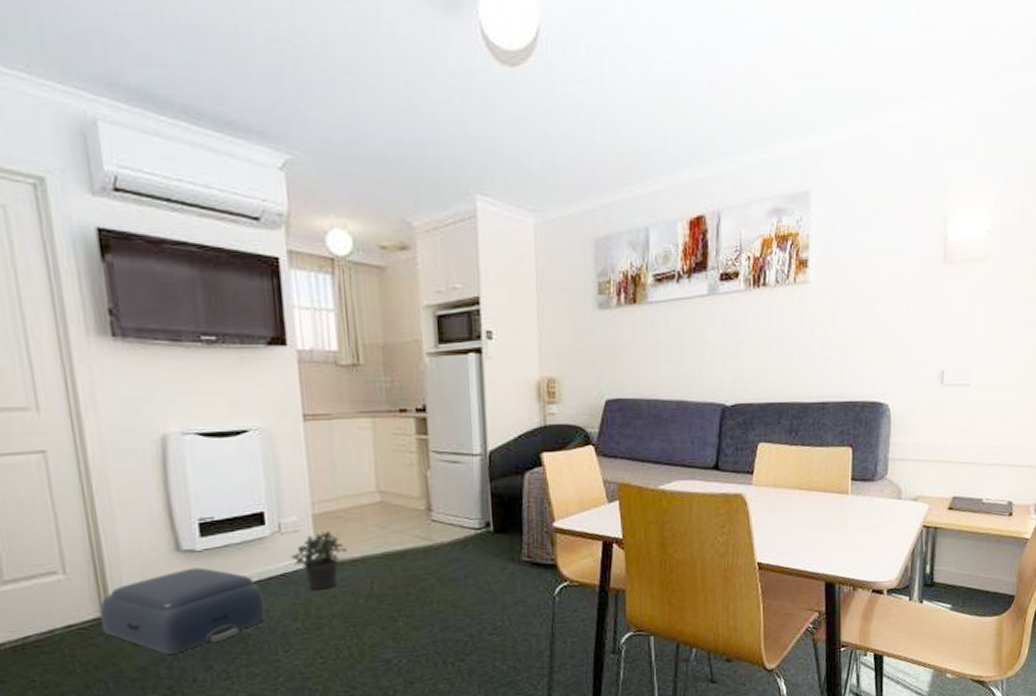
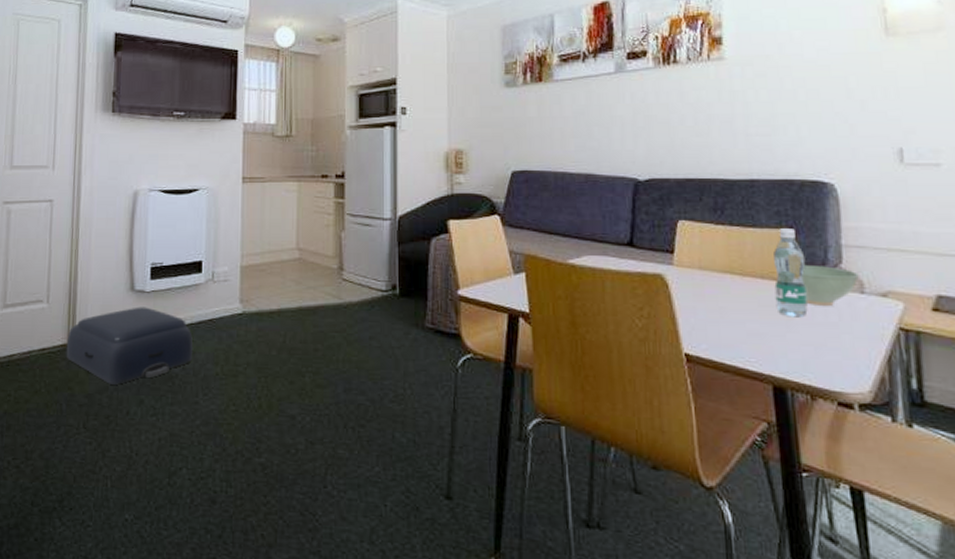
potted plant: present [290,531,348,590] -> none [219,282,267,338]
bottle: none [833,446,860,524] -> present [773,228,808,318]
bowl: none [855,477,899,513] -> present [802,264,859,307]

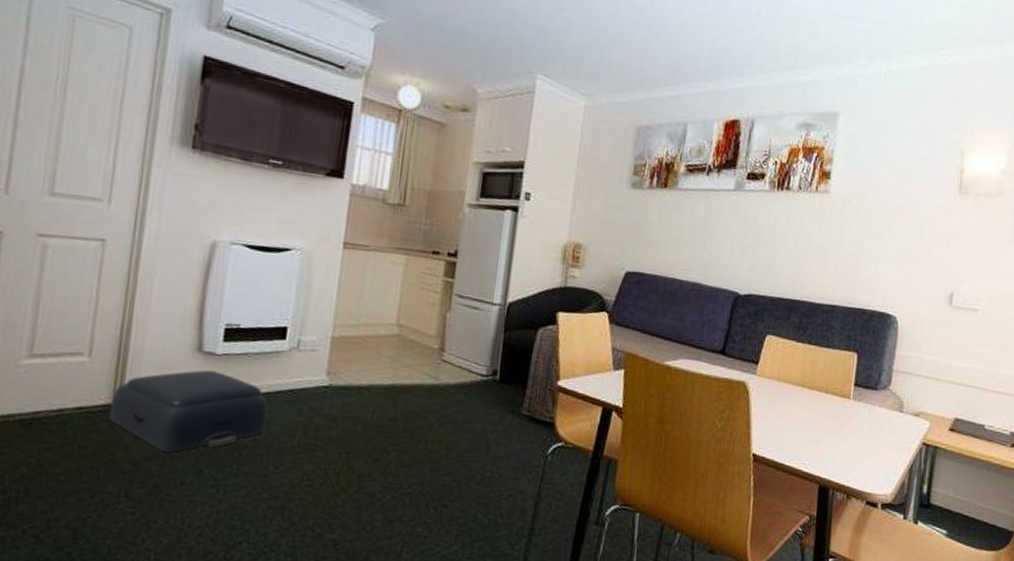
bottle: present [773,228,808,318] -> none [833,351,864,429]
bowl: present [802,264,859,307] -> none [857,384,901,422]

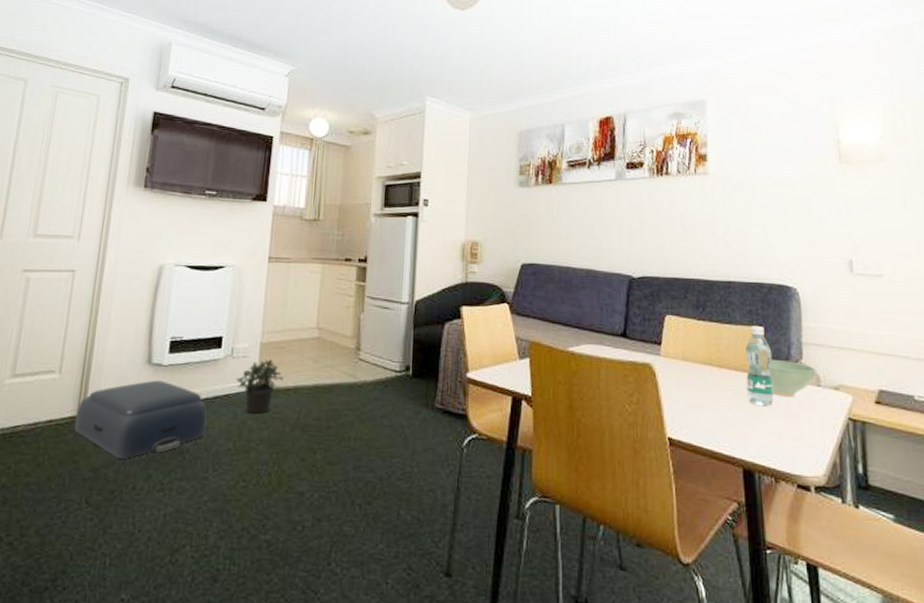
potted plant: none [302,354,357,412] -> present [236,359,284,414]
bottle: none [833,351,864,429] -> present [746,326,774,407]
bowl: none [857,384,901,422] -> present [769,359,816,398]

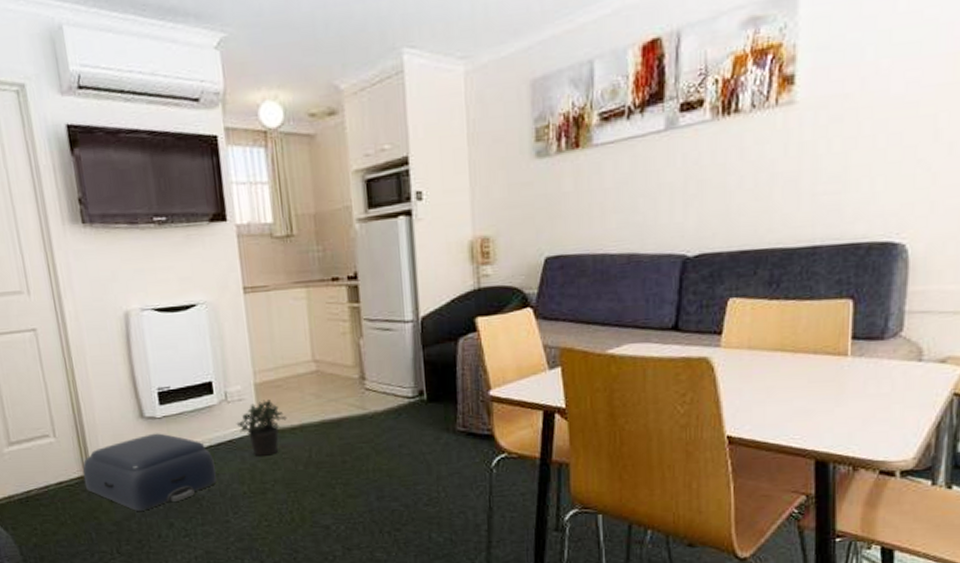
bottle: present [746,326,774,407] -> none [827,297,864,392]
bowl: present [769,359,816,398] -> none [857,335,919,378]

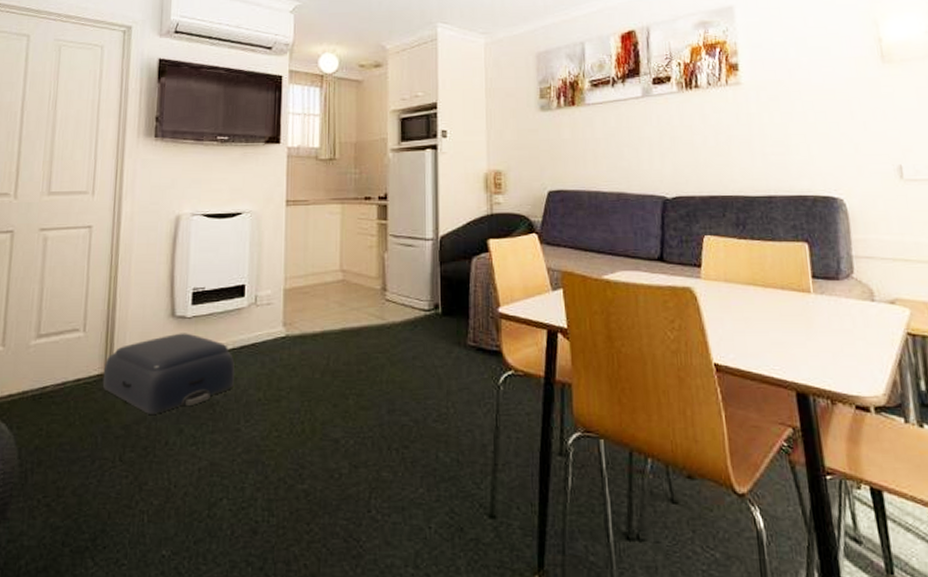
potted plant: present [236,399,287,456] -> none [261,305,310,361]

